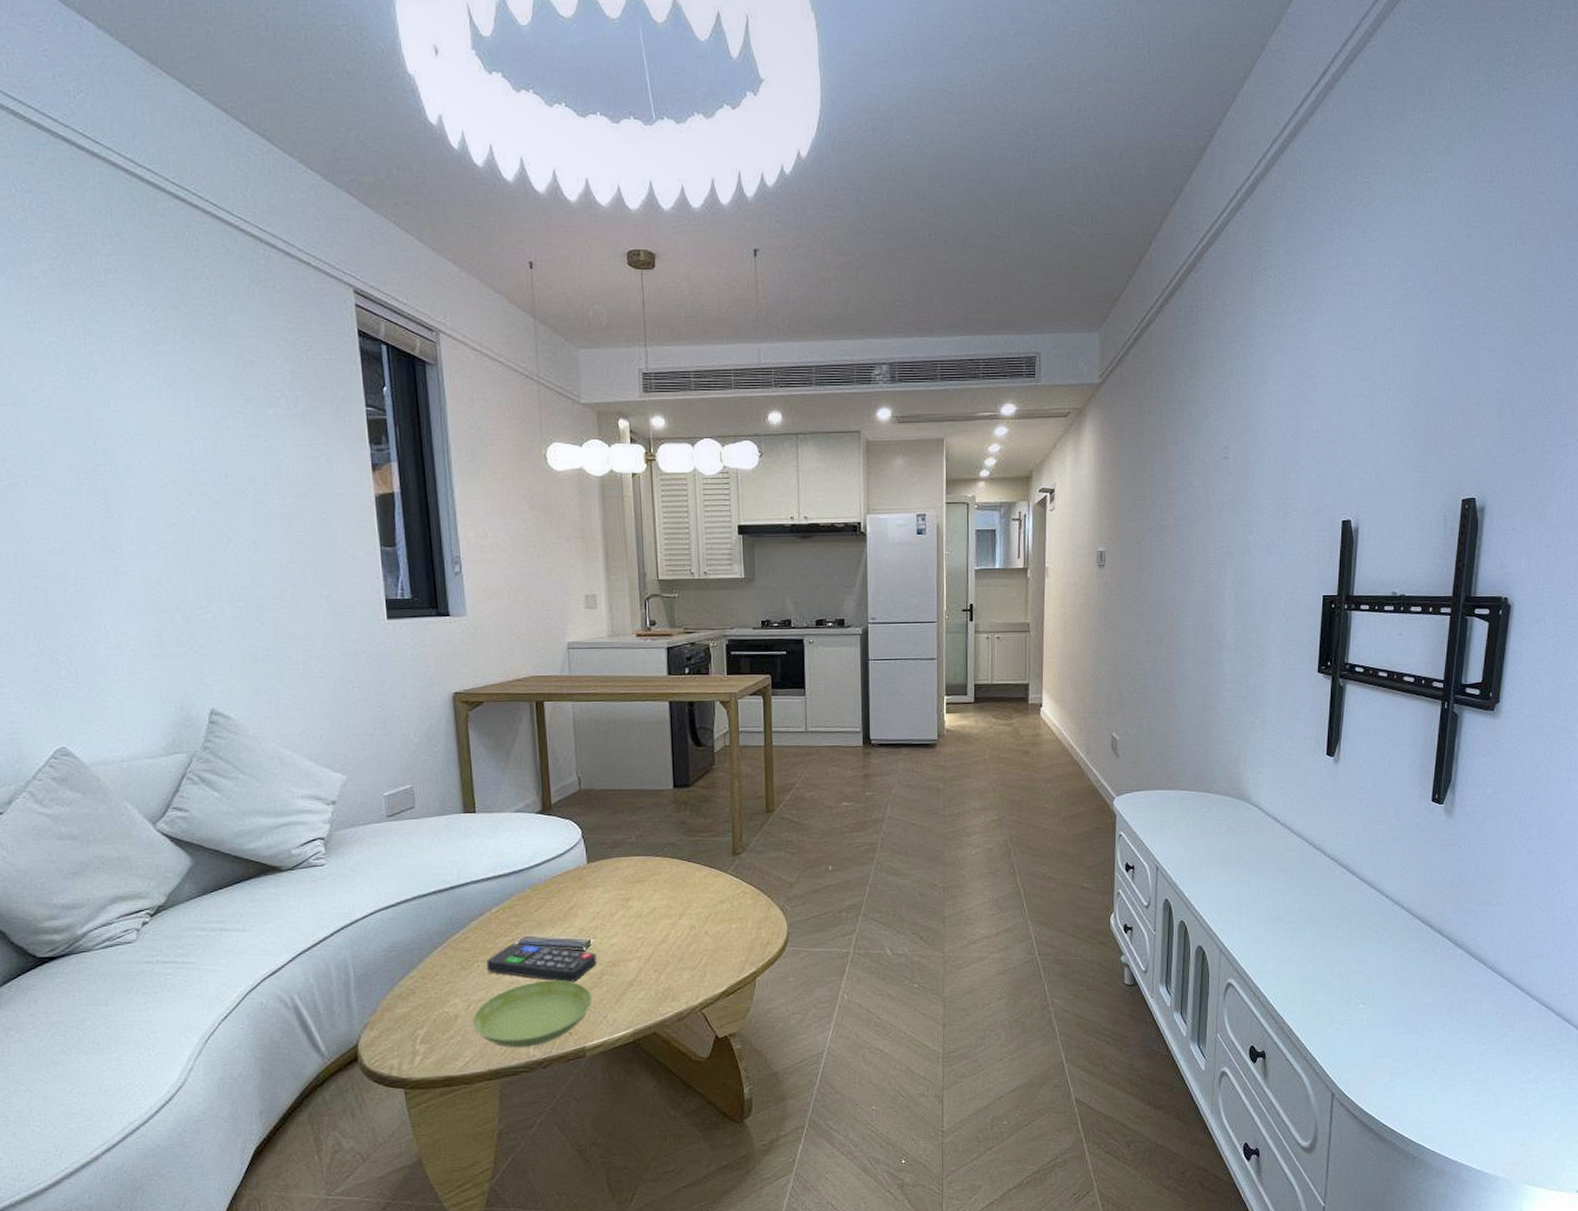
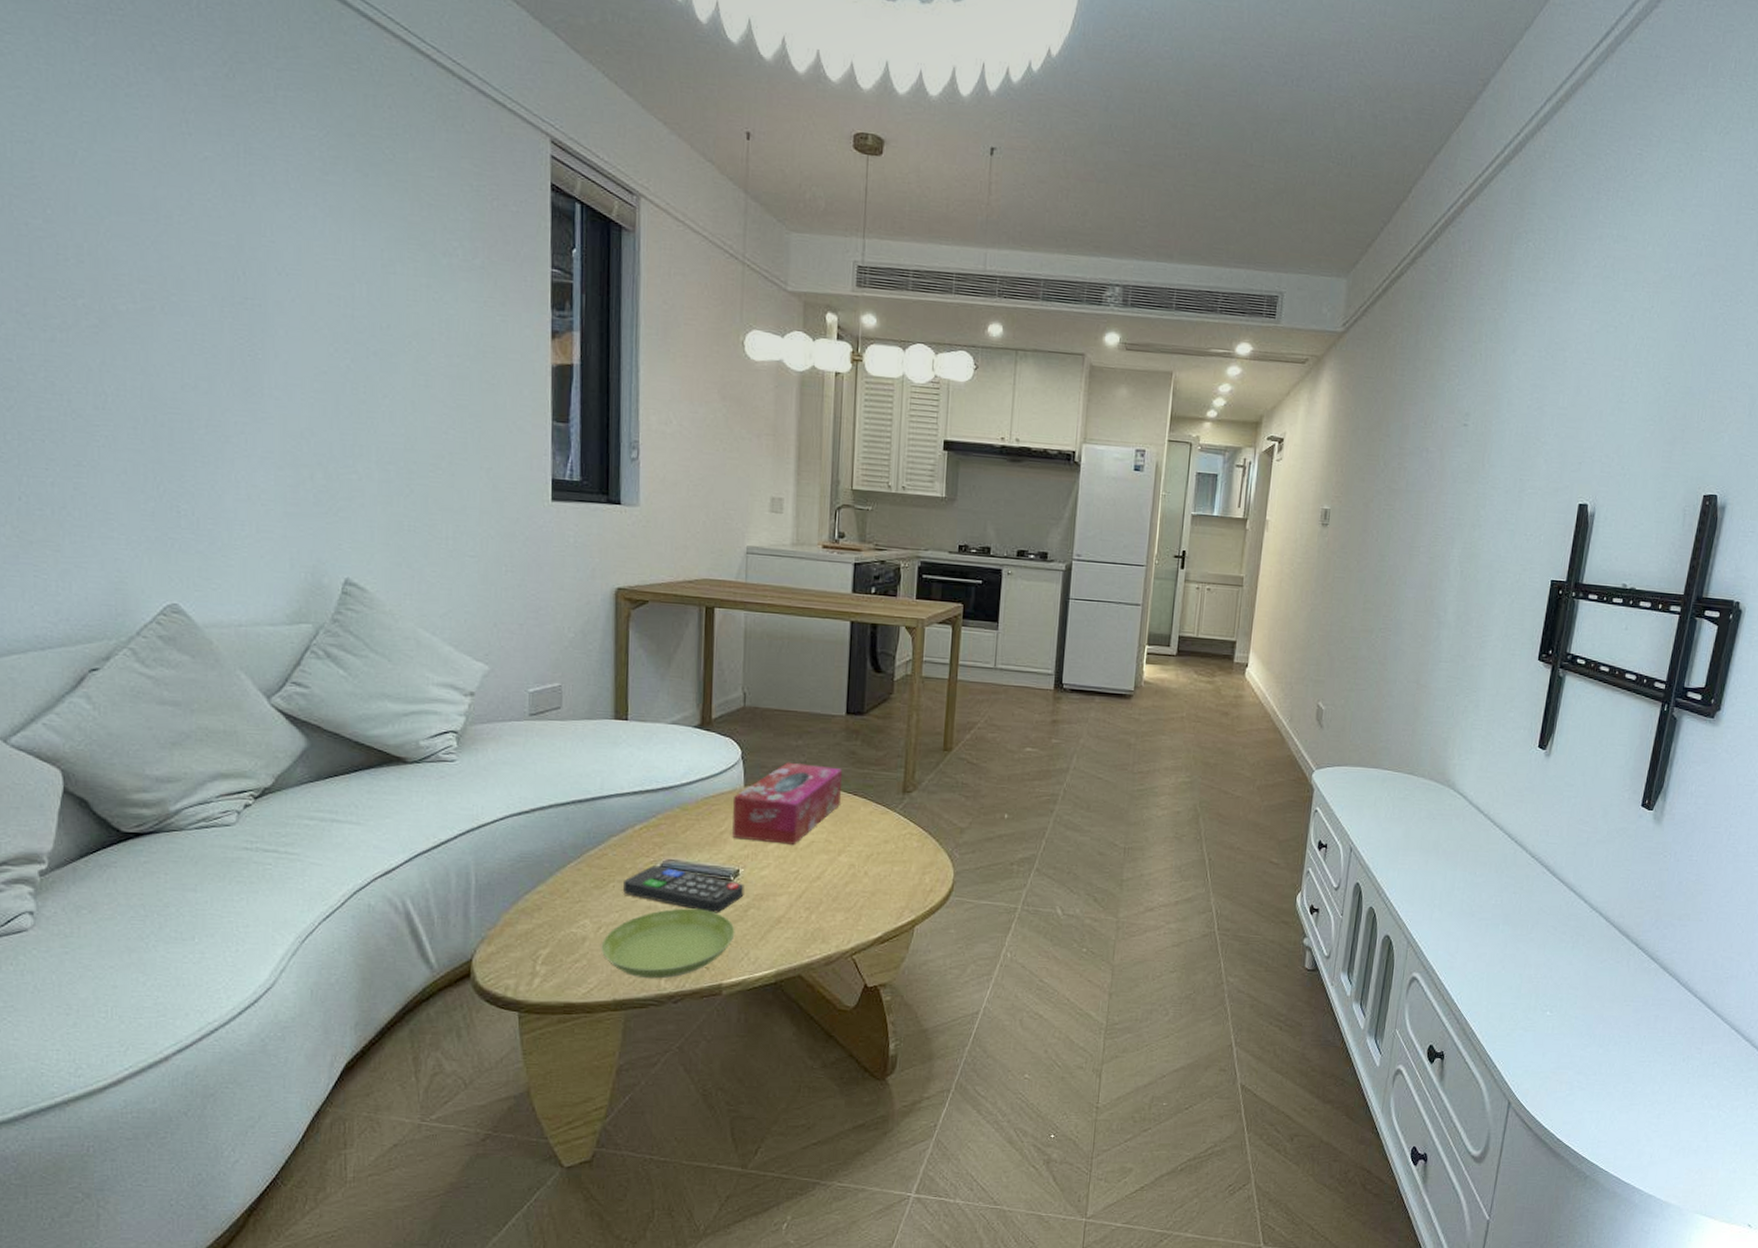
tissue box: none [579,837,676,913] -> present [732,762,842,845]

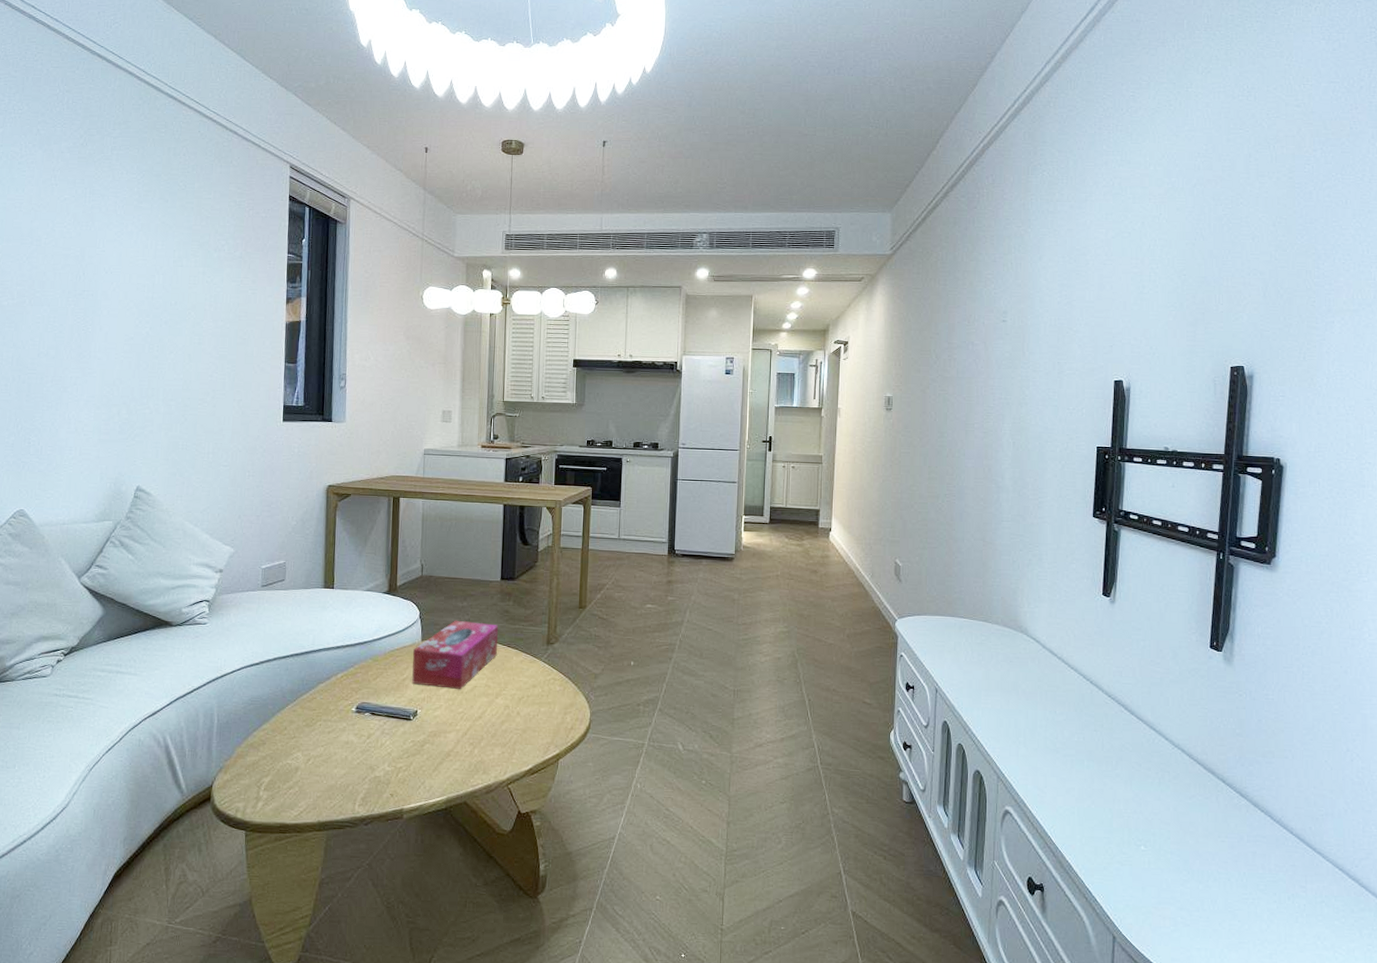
saucer: present [601,908,735,979] -> none [309,743,414,804]
remote control: present [623,866,744,913] -> none [328,707,421,748]

